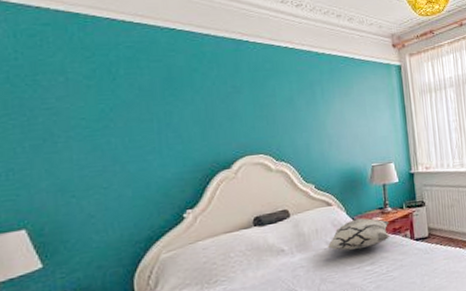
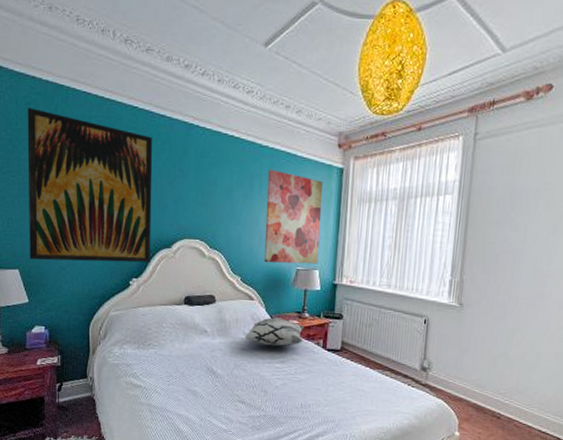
wall art: none [30,40,207,214] -> present [27,108,153,263]
wall art: none [328,74,392,165] -> present [263,169,324,264]

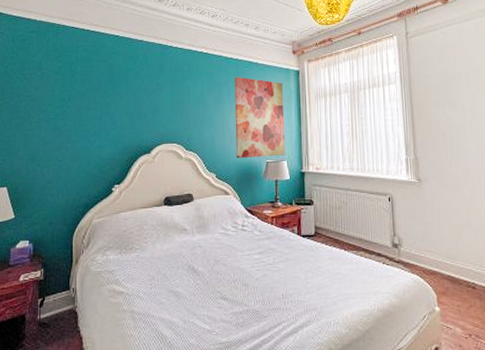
wall art: present [27,108,153,263] -> none [17,44,133,177]
decorative pillow: present [244,317,305,347] -> none [222,209,279,238]

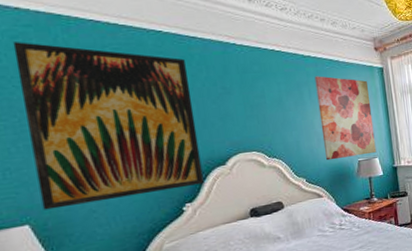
wall art: none [17,44,133,177] -> present [12,42,204,210]

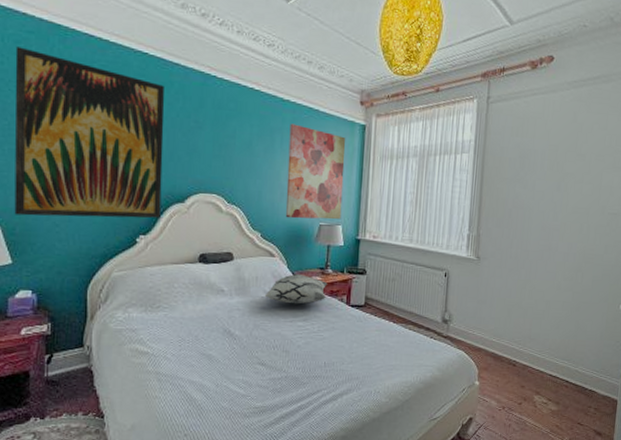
decorative pillow: none [319,207,377,237] -> present [264,274,328,304]

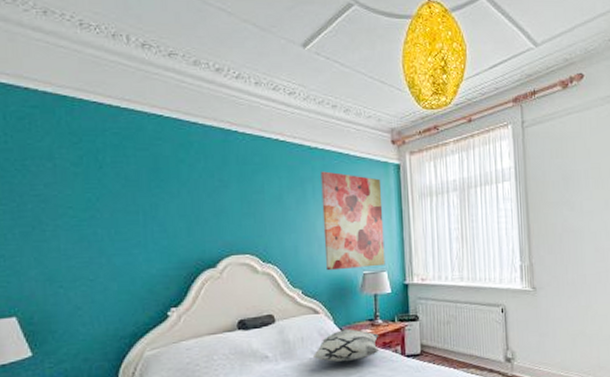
wall art: present [14,46,165,218] -> none [19,123,192,303]

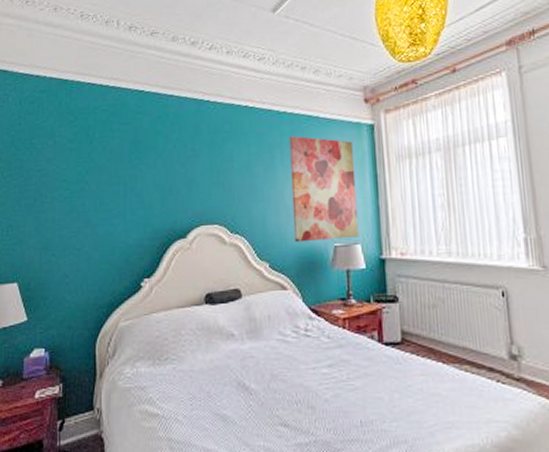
decorative pillow: present [312,329,380,363] -> none [279,309,354,346]

